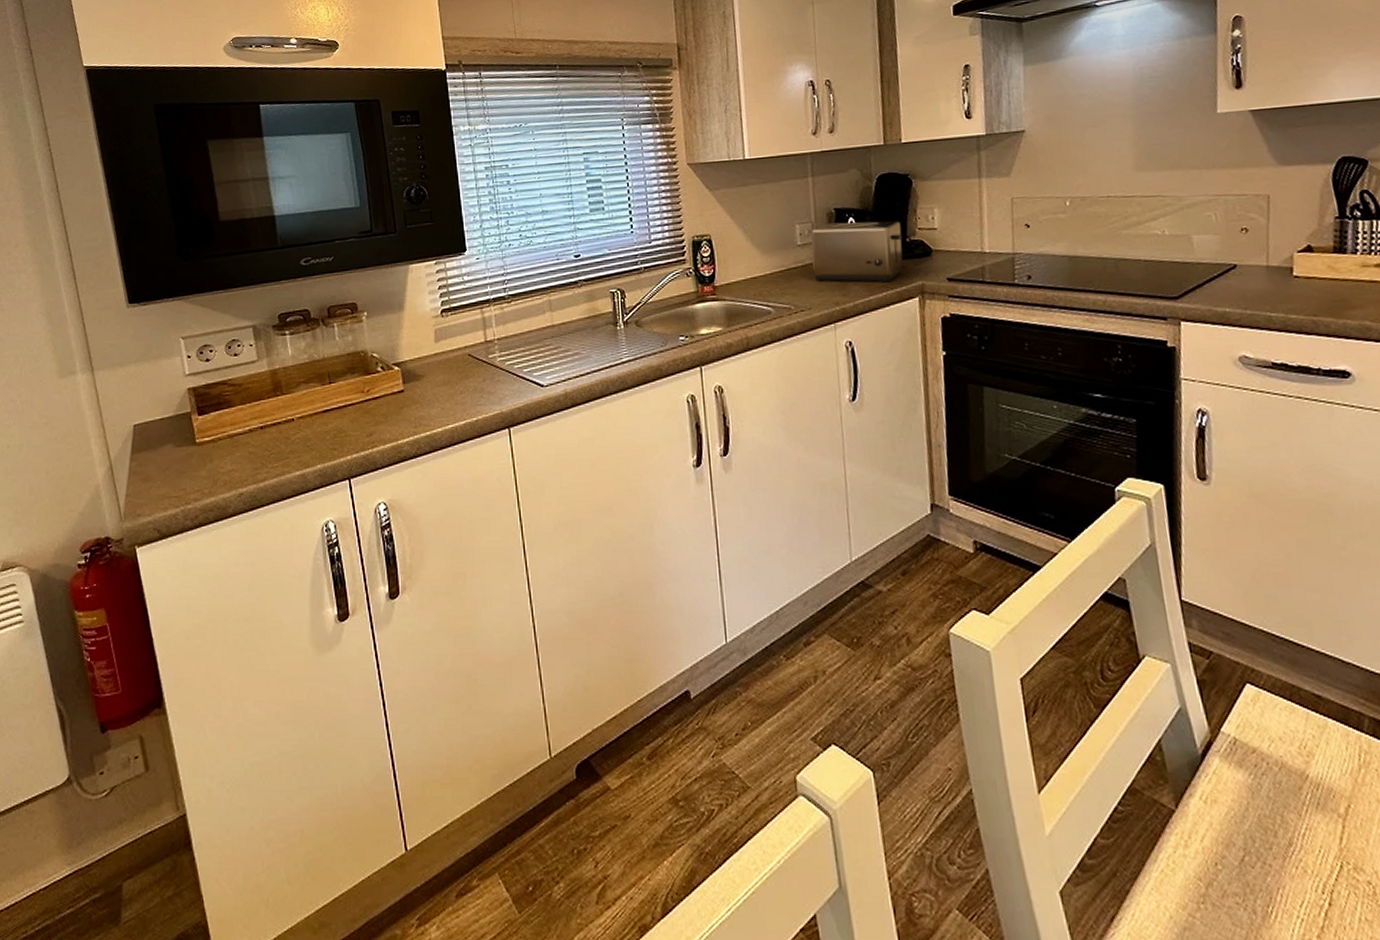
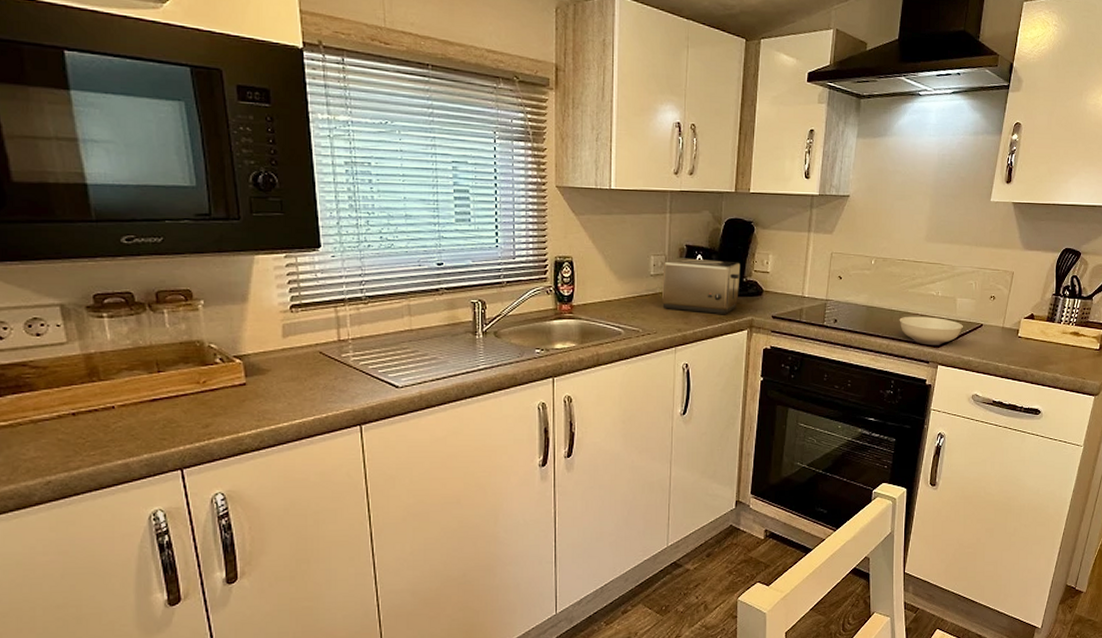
bowl: none [1115,261,1208,298] -> present [899,316,963,345]

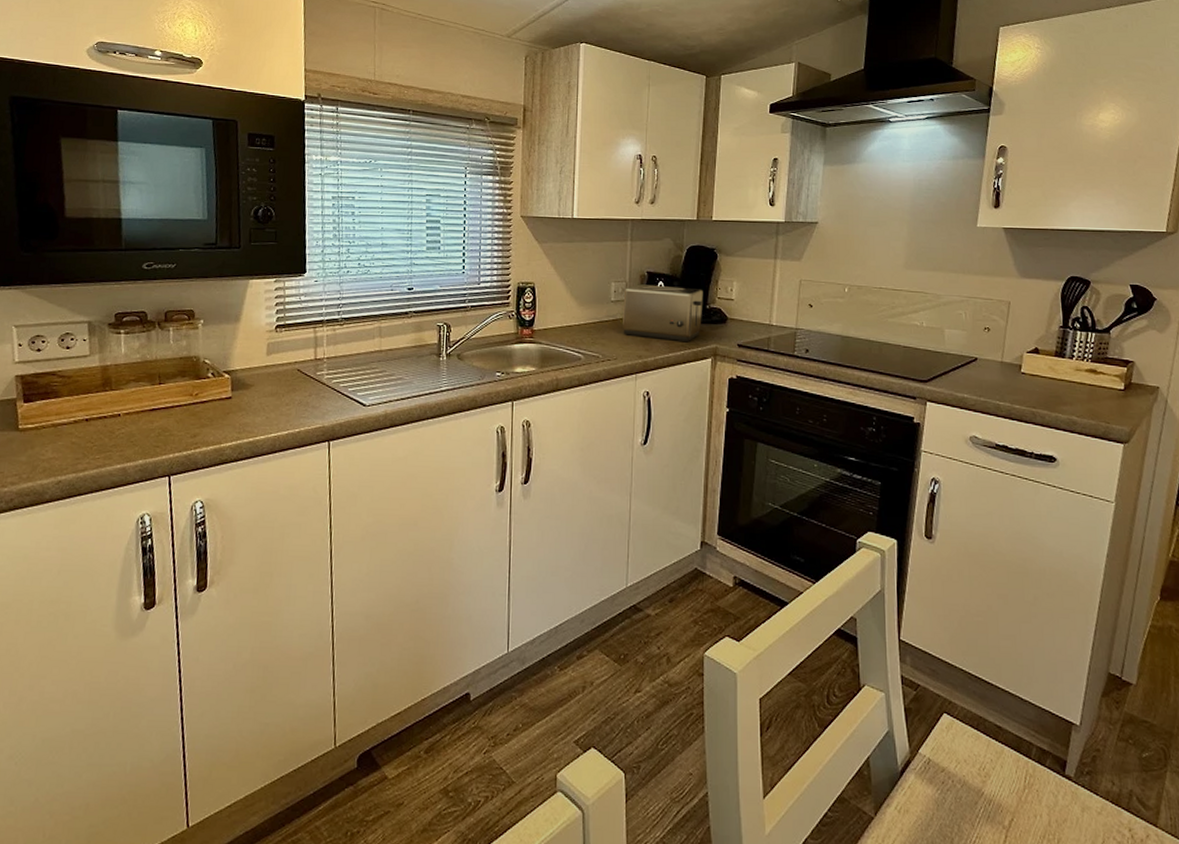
bowl: present [899,316,963,345] -> none [879,347,954,380]

